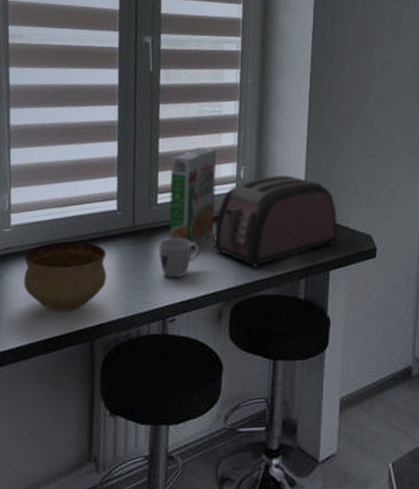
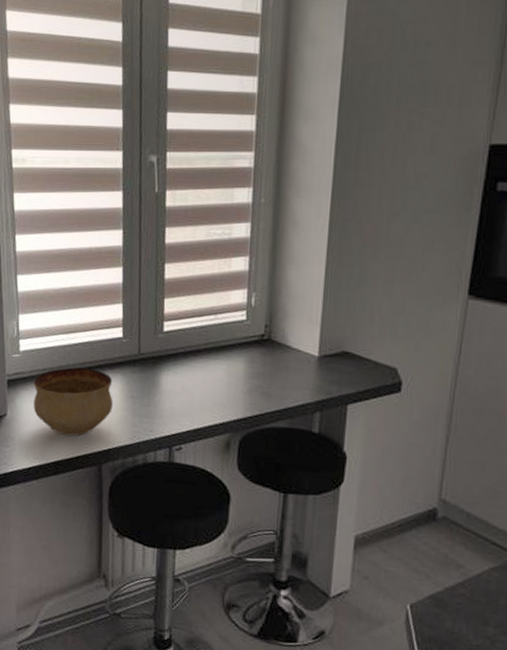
mug: present [158,237,200,279] -> none [164,366,208,408]
cereal box: present [168,147,217,249] -> none [175,272,226,378]
toaster: present [213,174,338,268] -> none [221,302,358,399]

